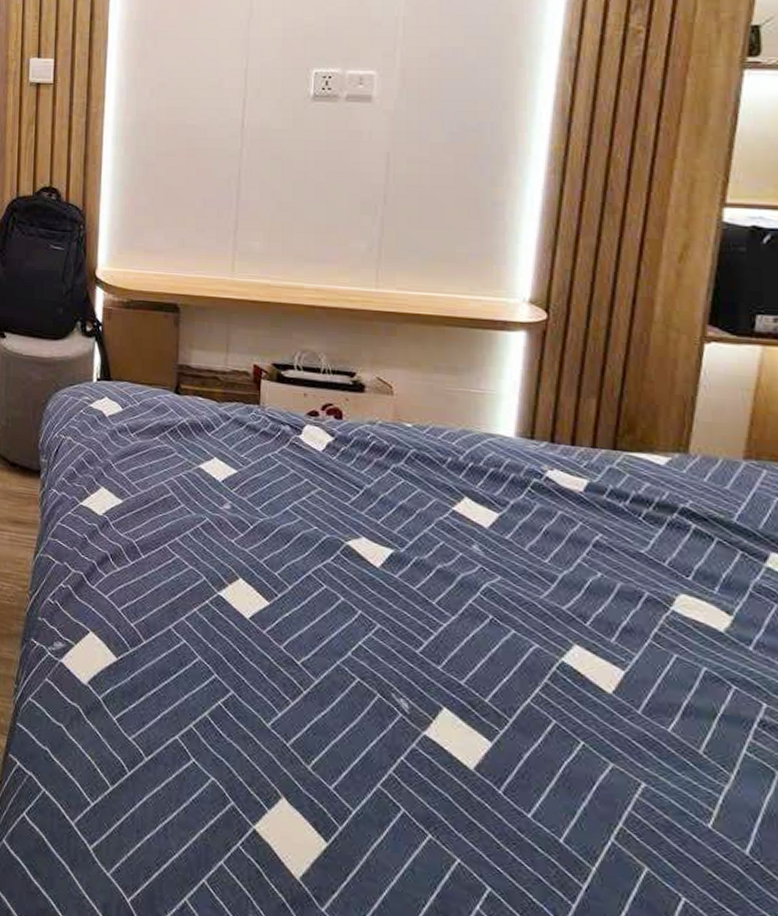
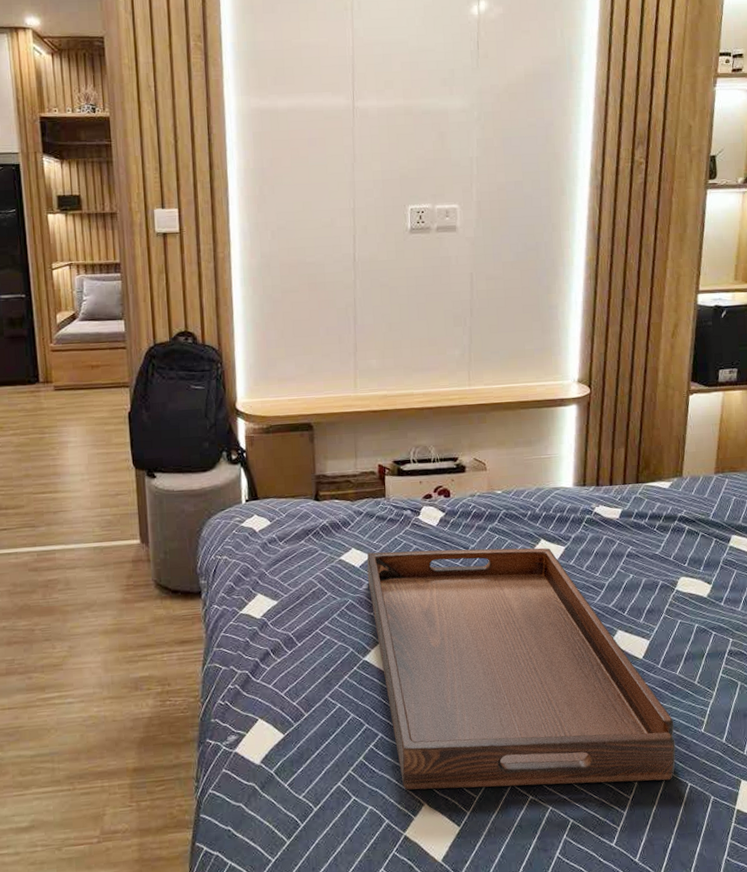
serving tray: none [231,466,662,883] -> present [367,547,676,790]

